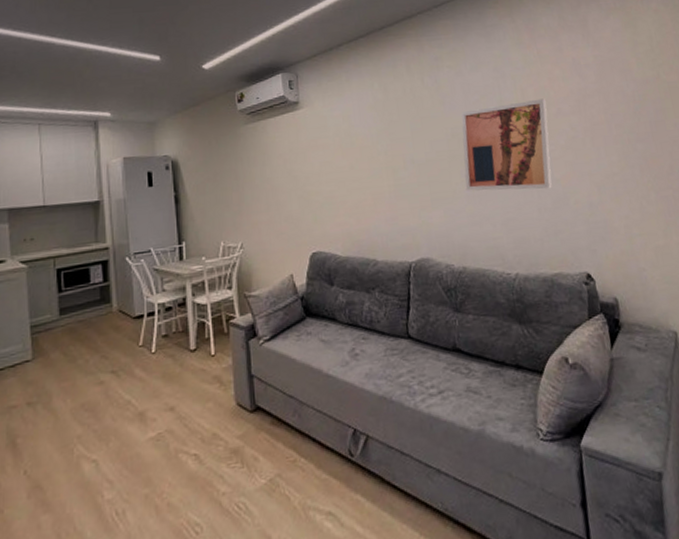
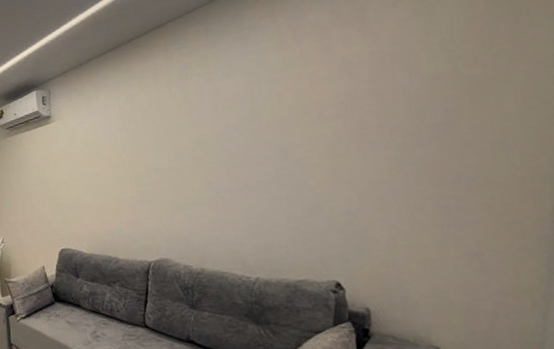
wall art: present [461,98,552,191] -> none [208,102,307,198]

